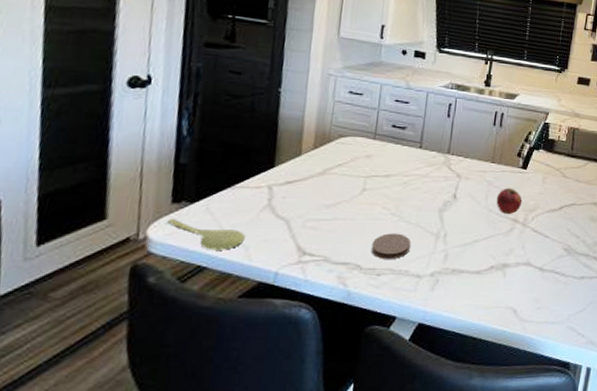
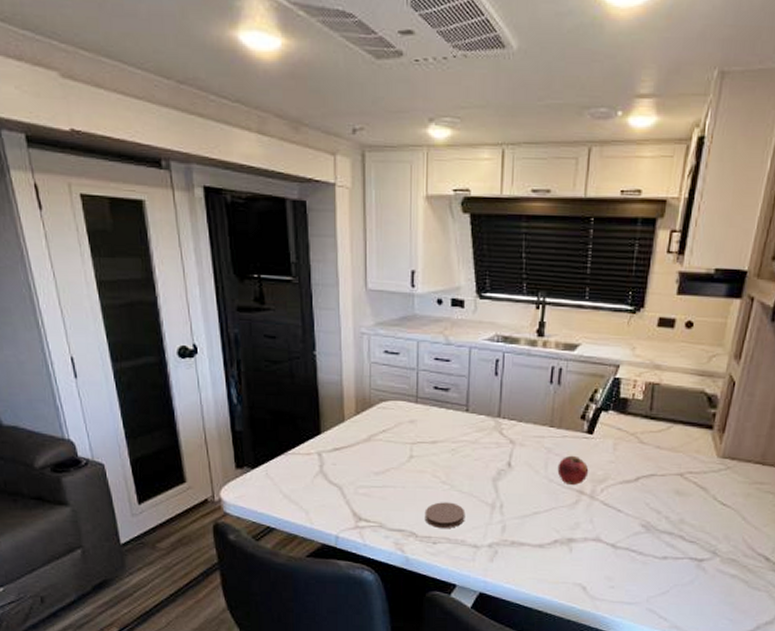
spoon: present [167,219,246,250] -> none [235,483,304,513]

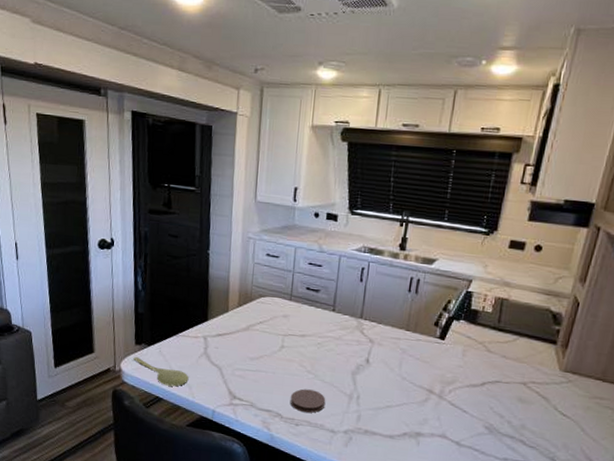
spoon: none [235,483,304,513] -> present [134,357,189,387]
fruit: present [557,455,589,486] -> none [410,357,439,385]

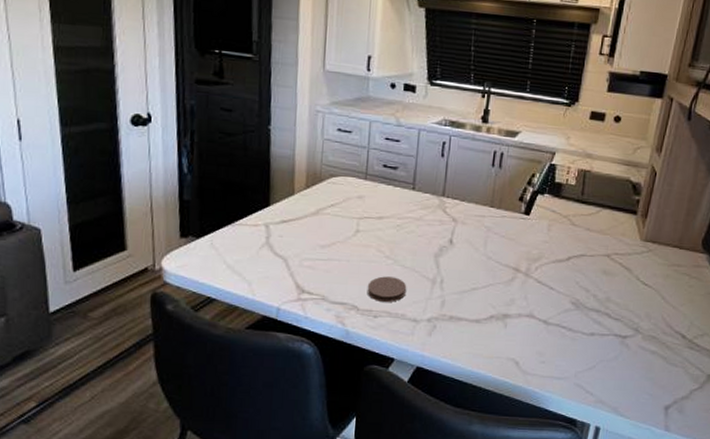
spoon: present [134,357,189,387] -> none [178,252,248,284]

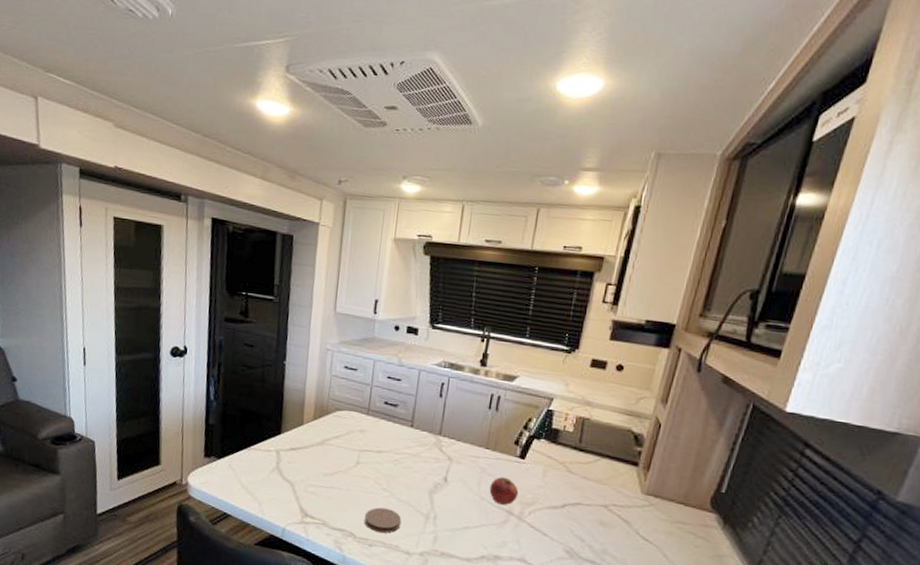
fruit: none [495,234,525,264] -> present [489,477,519,506]

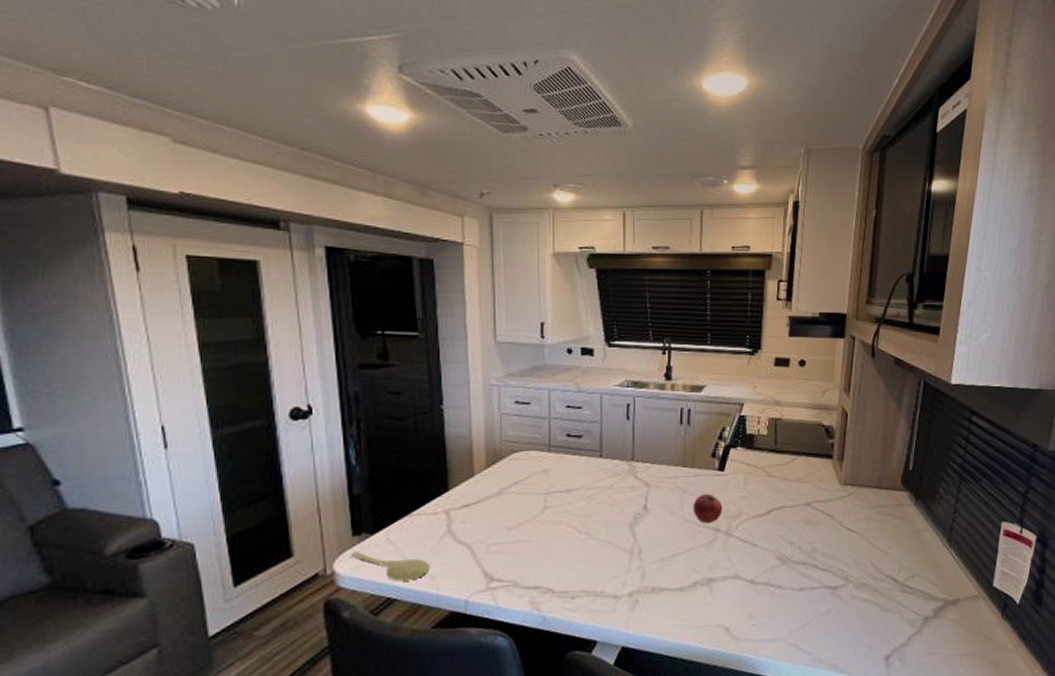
spoon: none [202,470,259,503] -> present [351,552,430,582]
coaster: present [364,507,402,533] -> none [561,552,604,581]

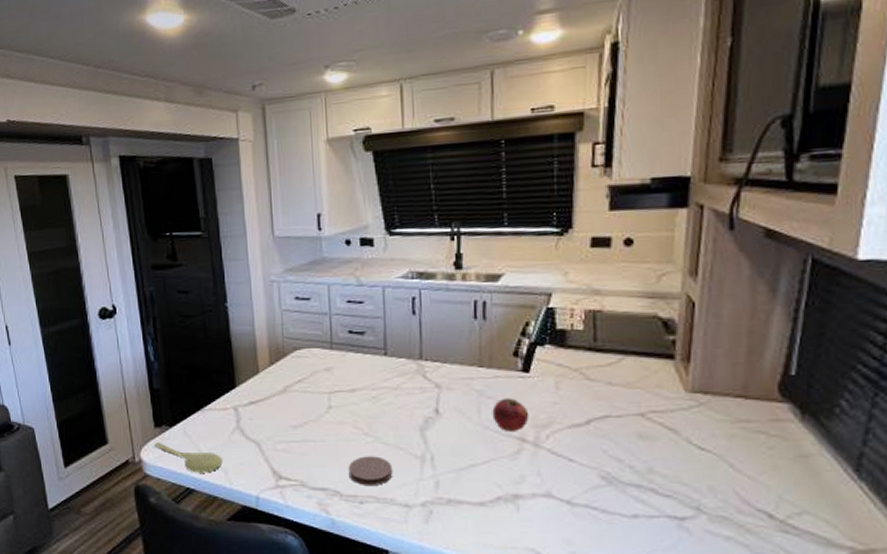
coaster: none [561,552,604,581] -> present [348,456,393,485]

